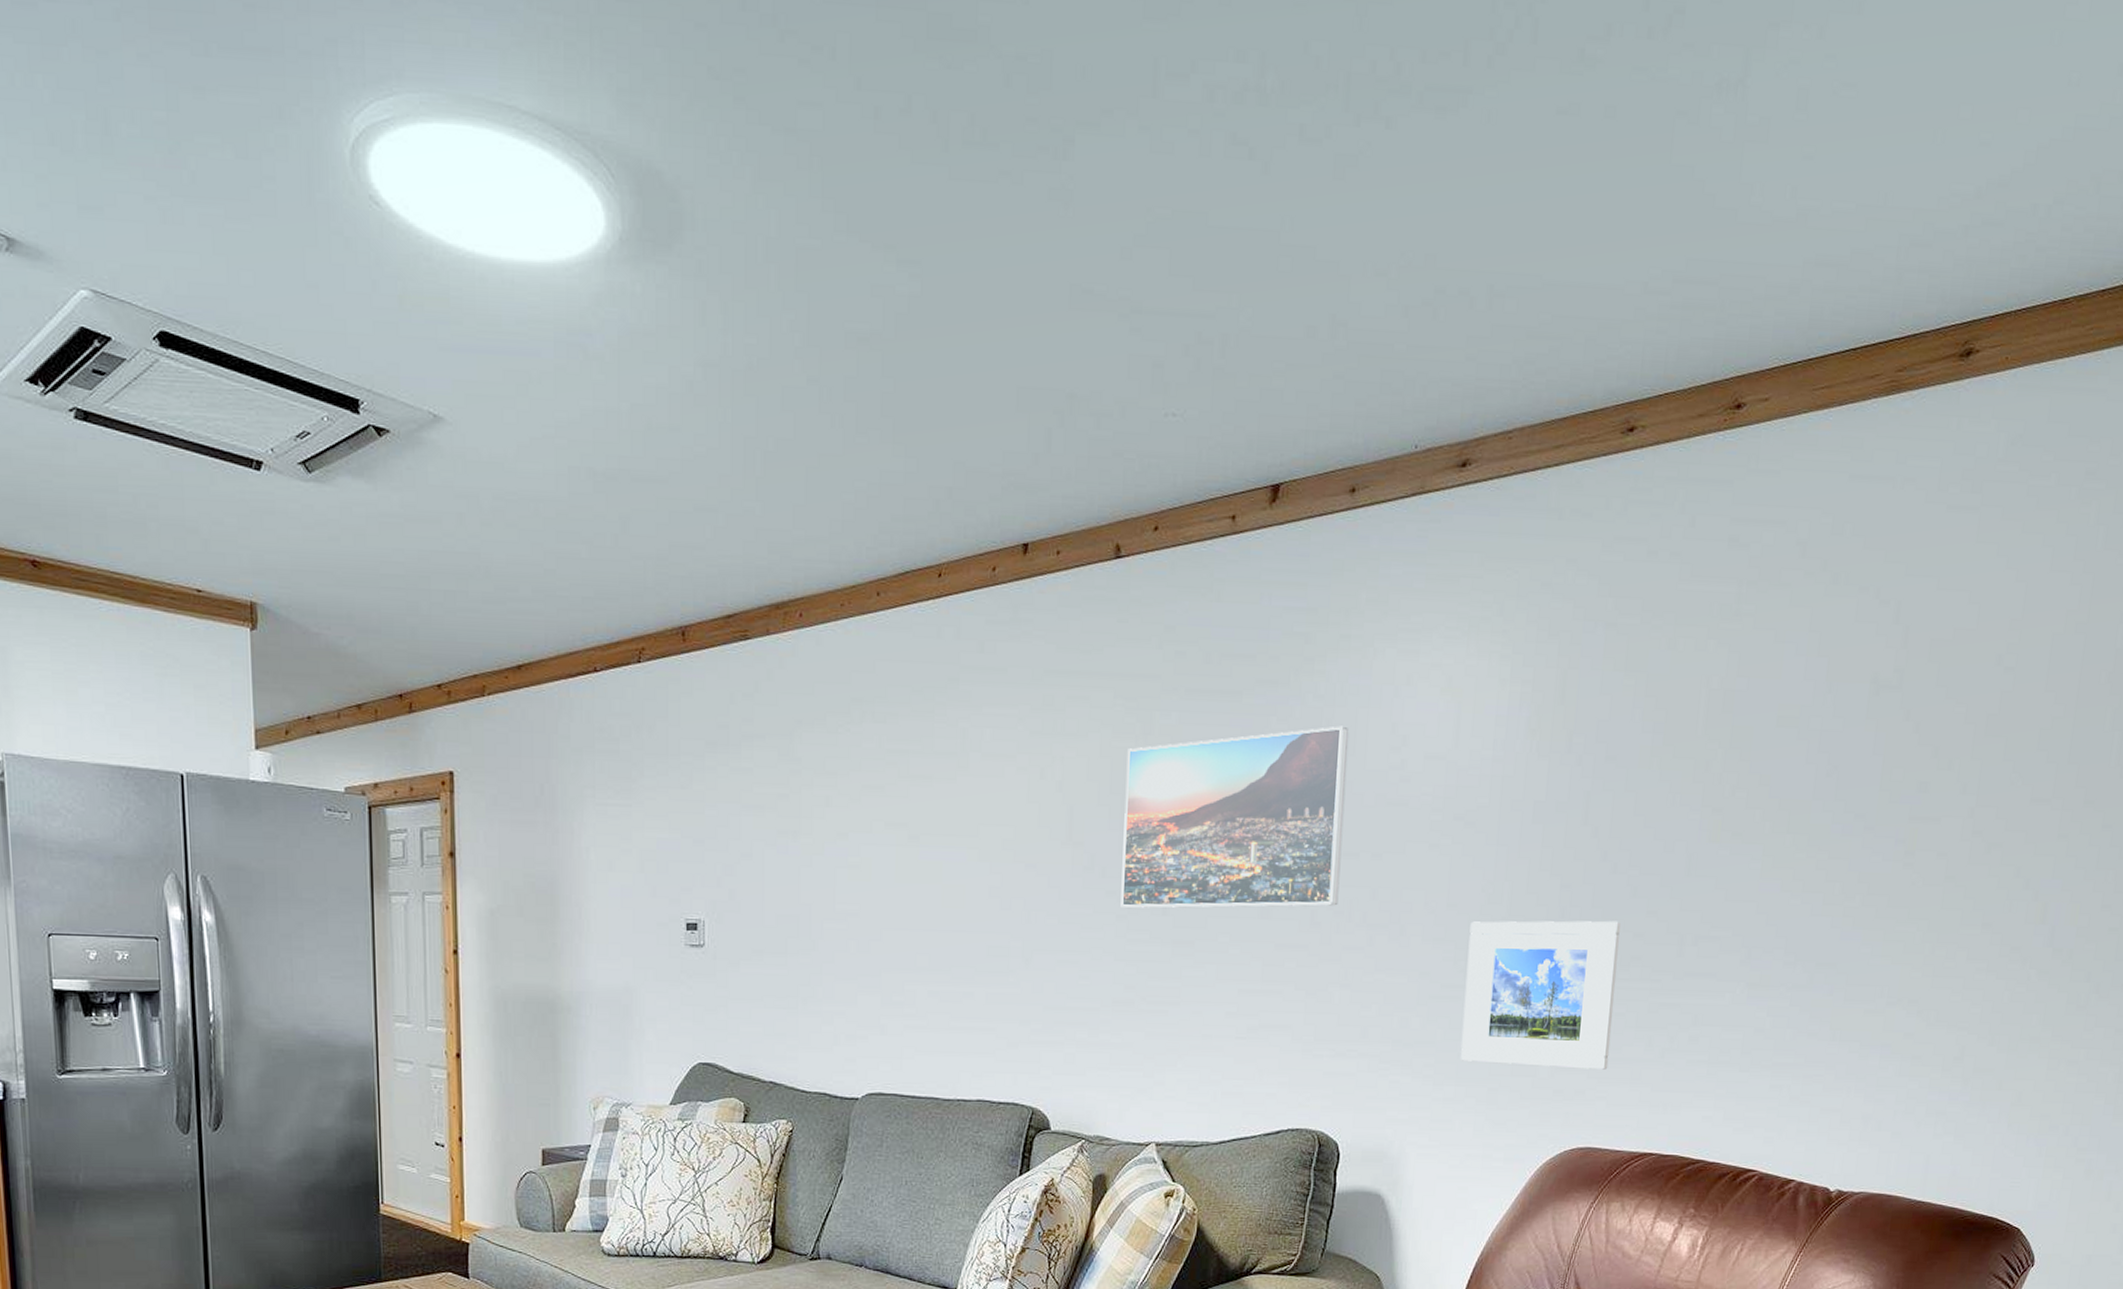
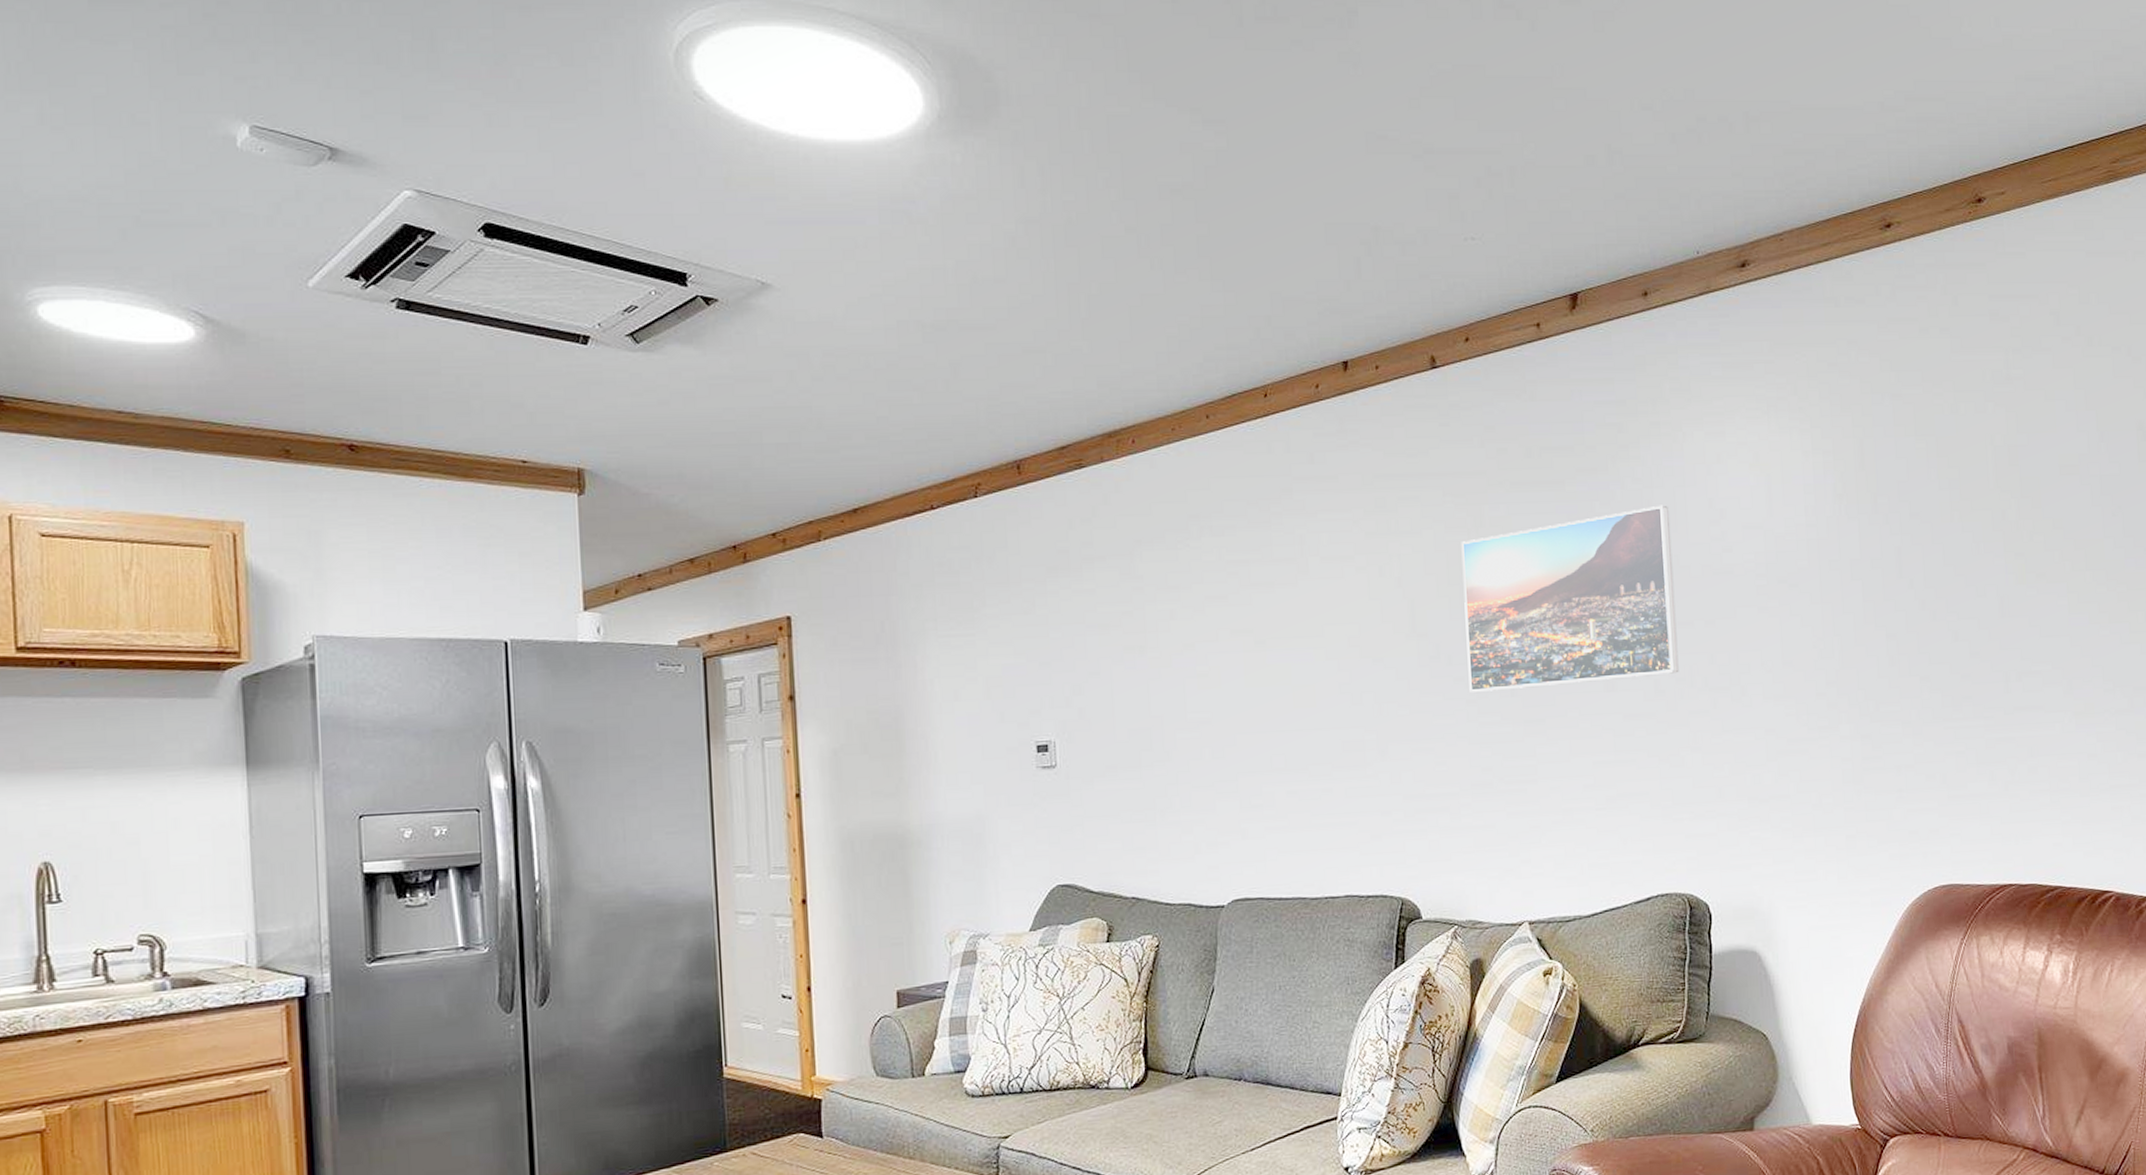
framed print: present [1461,920,1620,1070] -> none [1807,664,1957,812]

